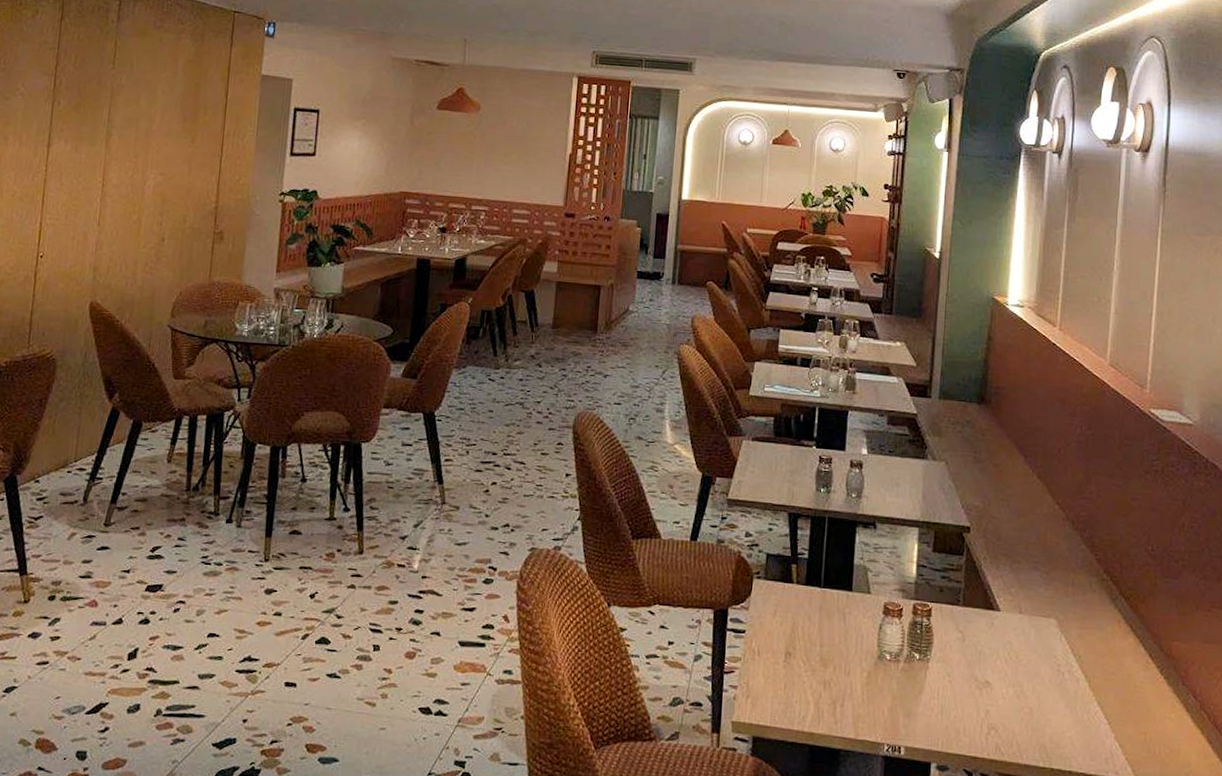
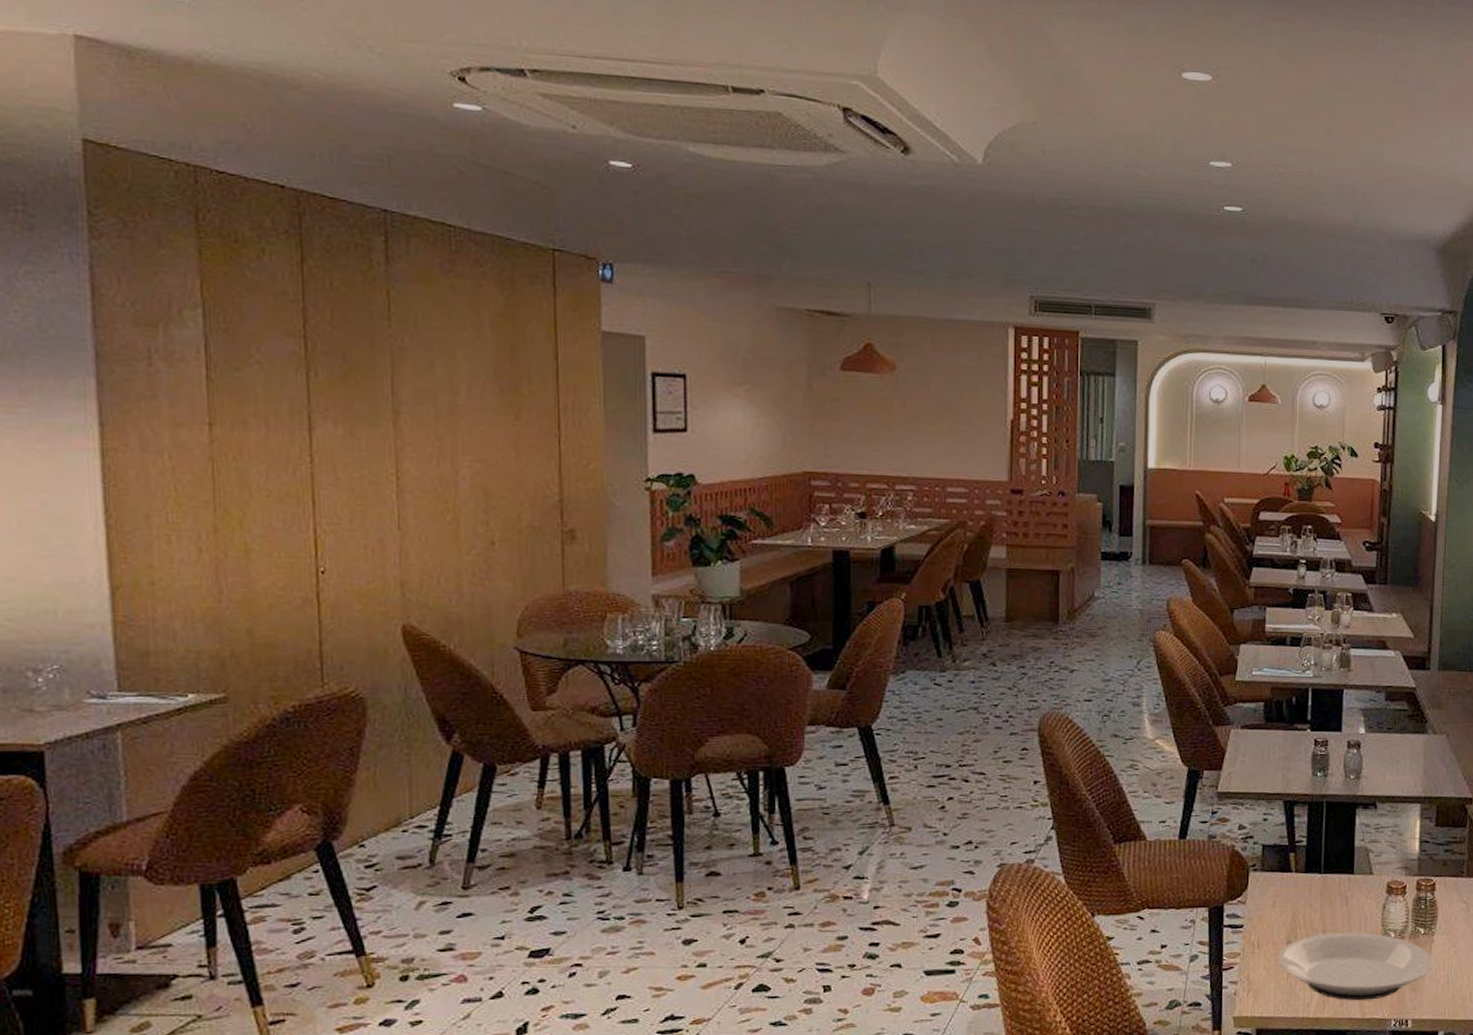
plate: none [776,647,928,721] -> present [1278,932,1434,1001]

